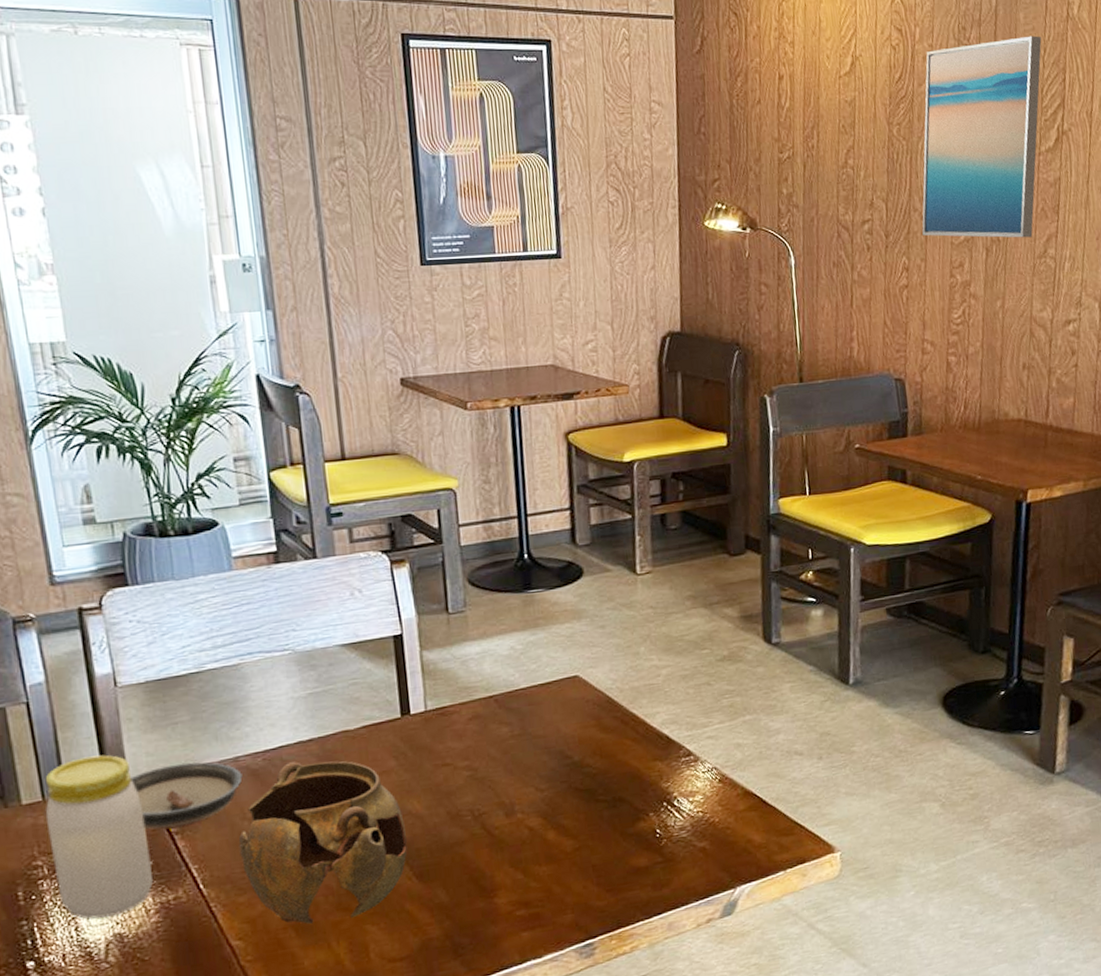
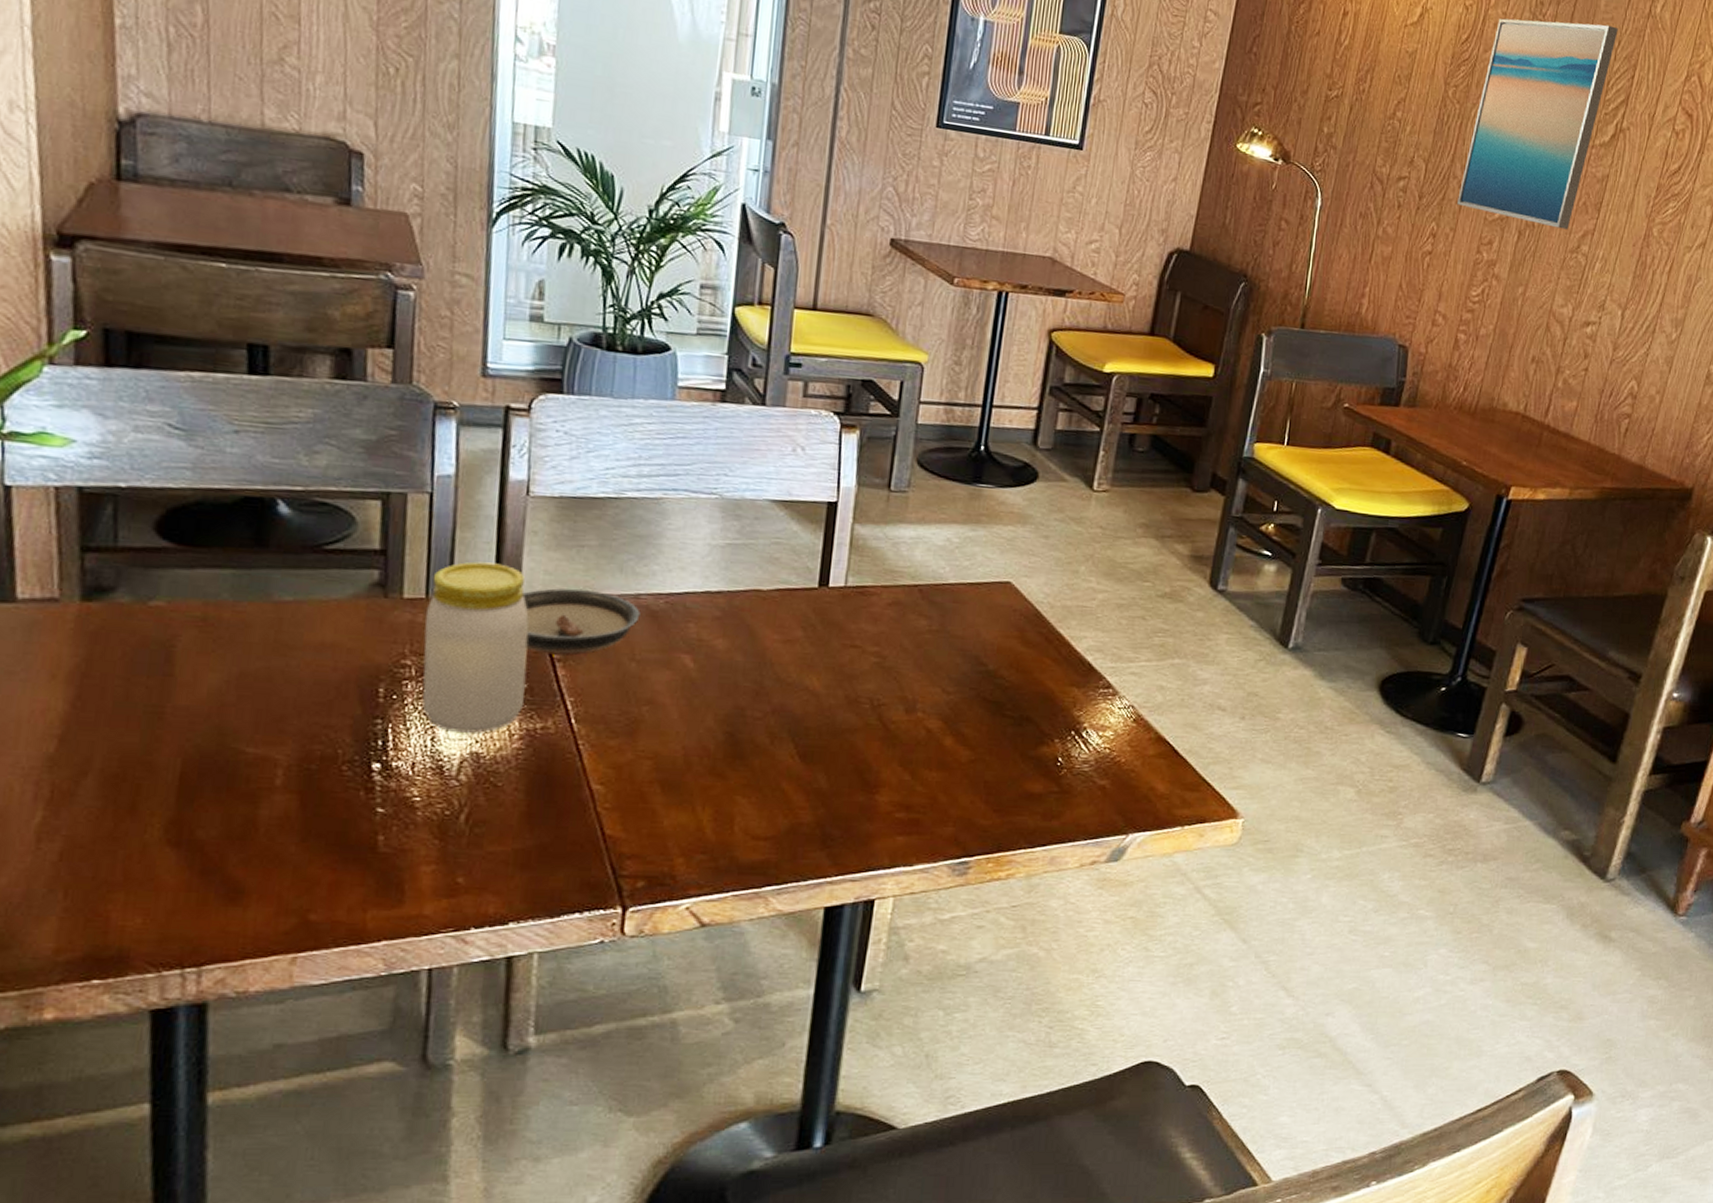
teapot: present [238,760,407,924] -> none [620,611,799,786]

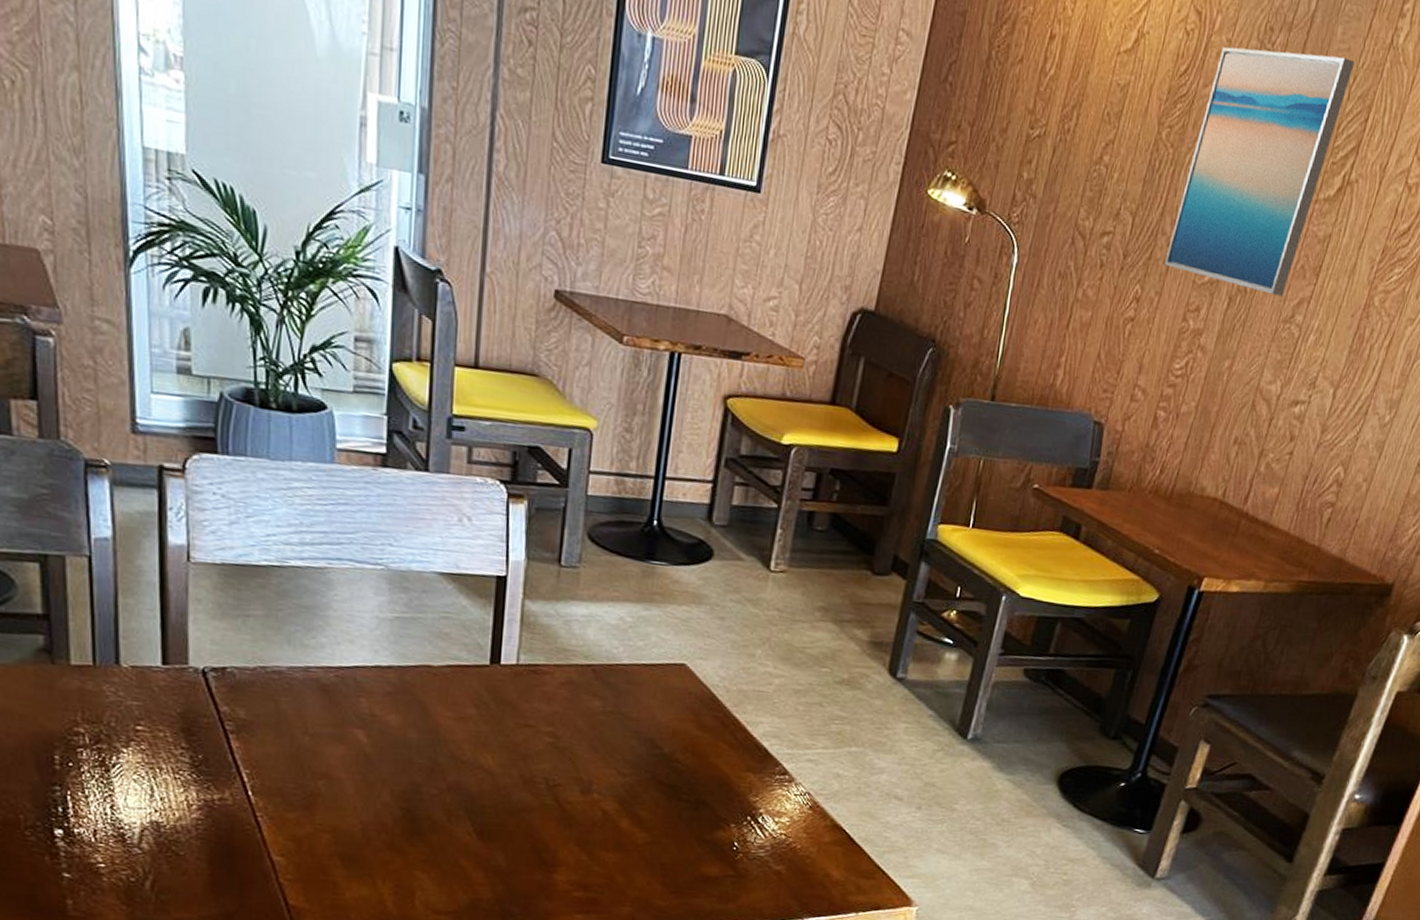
jar: present [422,561,529,733] -> none [94,629,201,803]
saucer: present [522,588,641,656] -> none [191,658,311,728]

